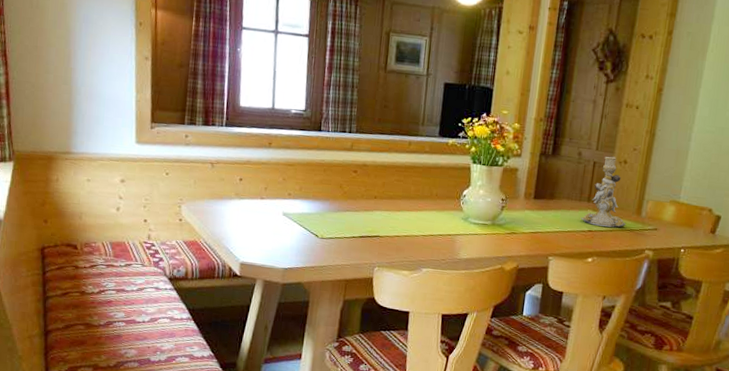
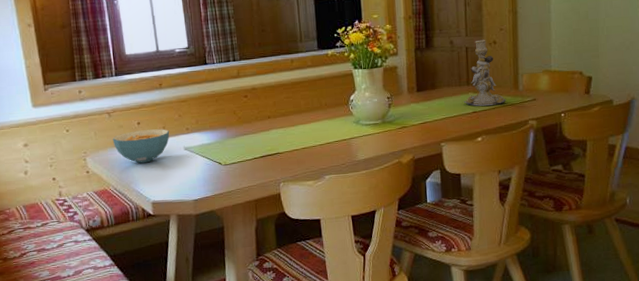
cereal bowl: none [211,186,271,222] -> present [112,129,170,164]

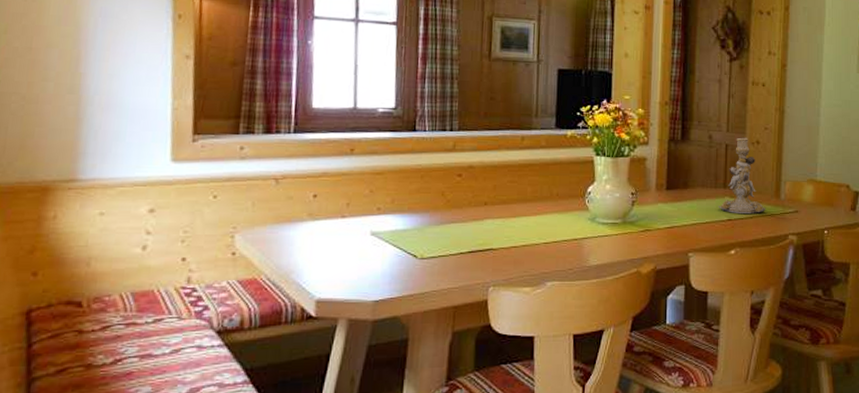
cereal bowl: present [112,129,170,164] -> none [275,205,355,248]

